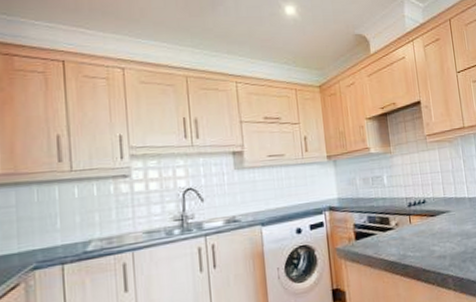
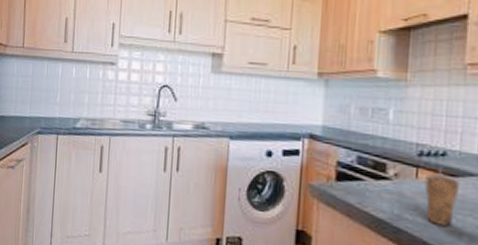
cup: none [416,210,438,255] -> present [424,165,459,226]

